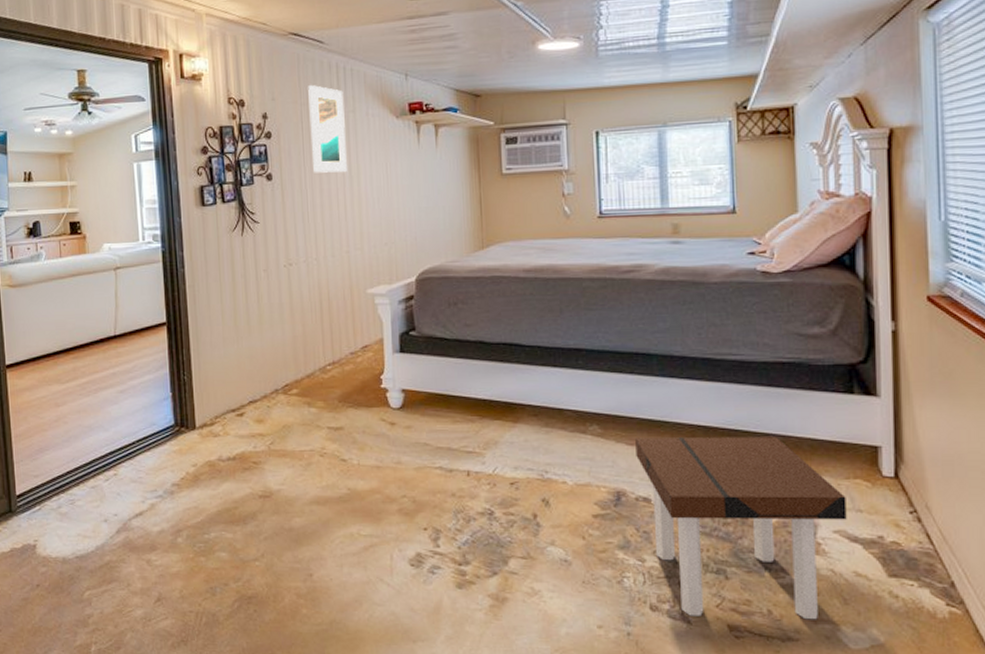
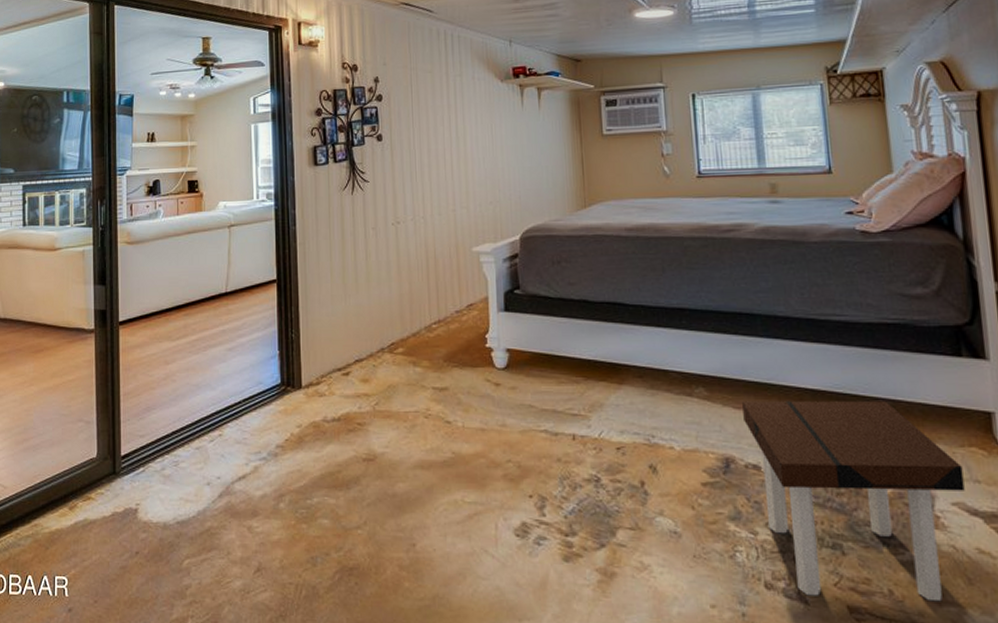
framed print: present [308,85,347,173] -> none [418,51,454,134]

